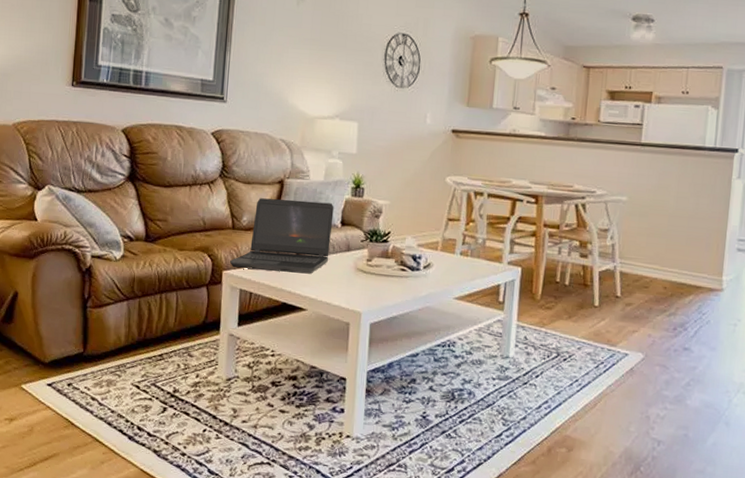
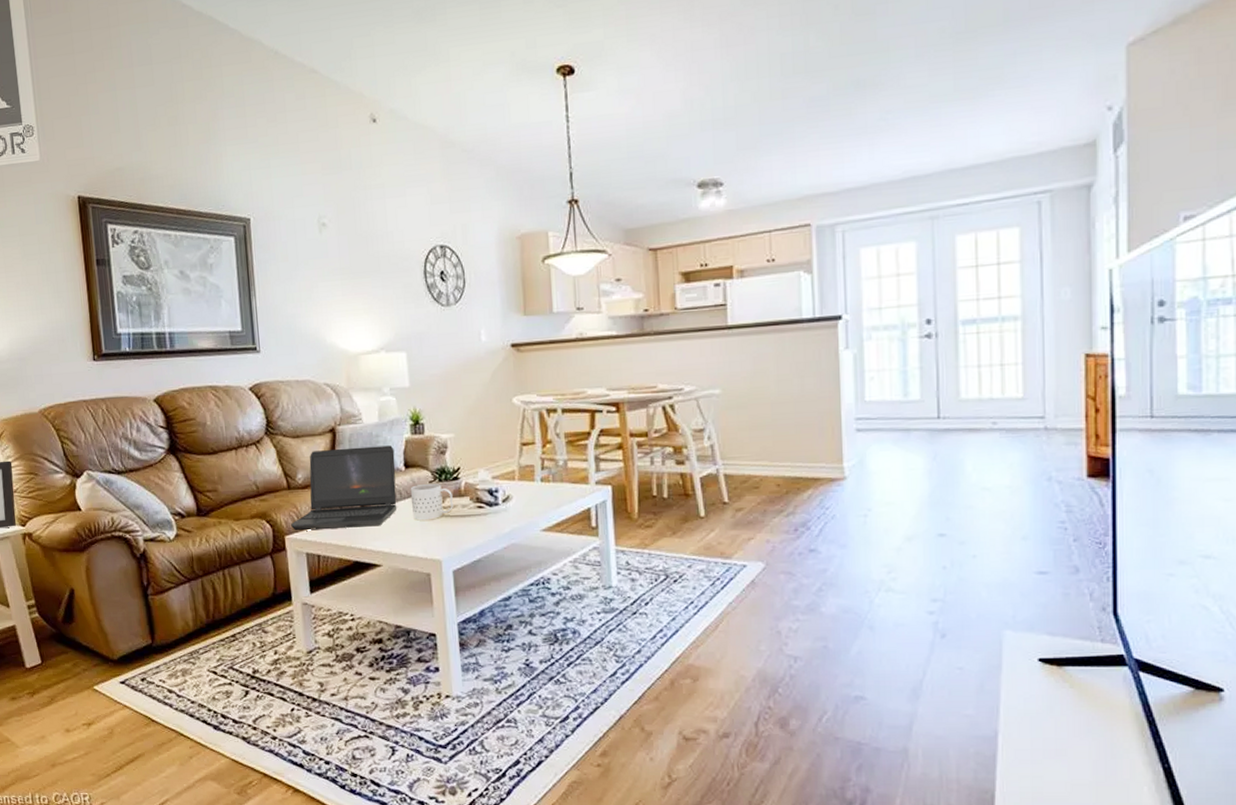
mug: none [342,241,380,276] -> present [410,483,453,521]

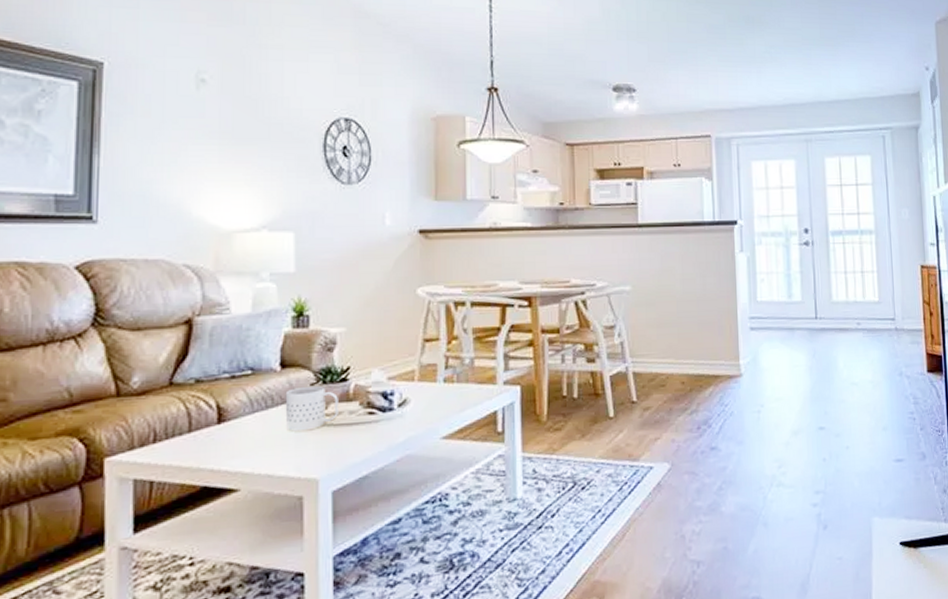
laptop computer: present [291,445,397,531] -> none [116,341,269,451]

